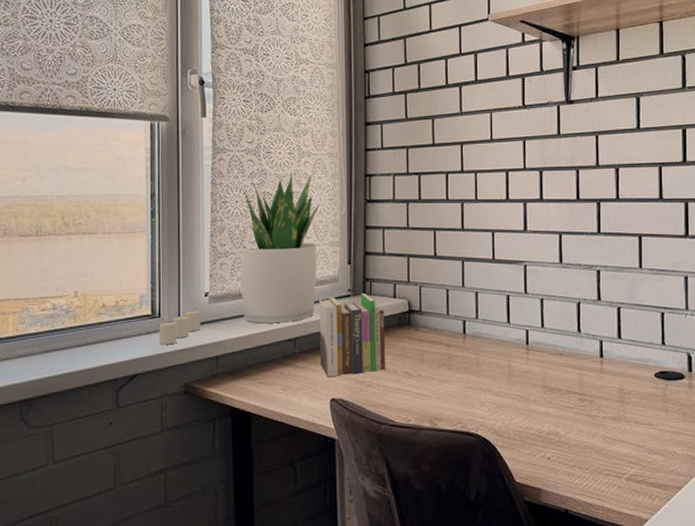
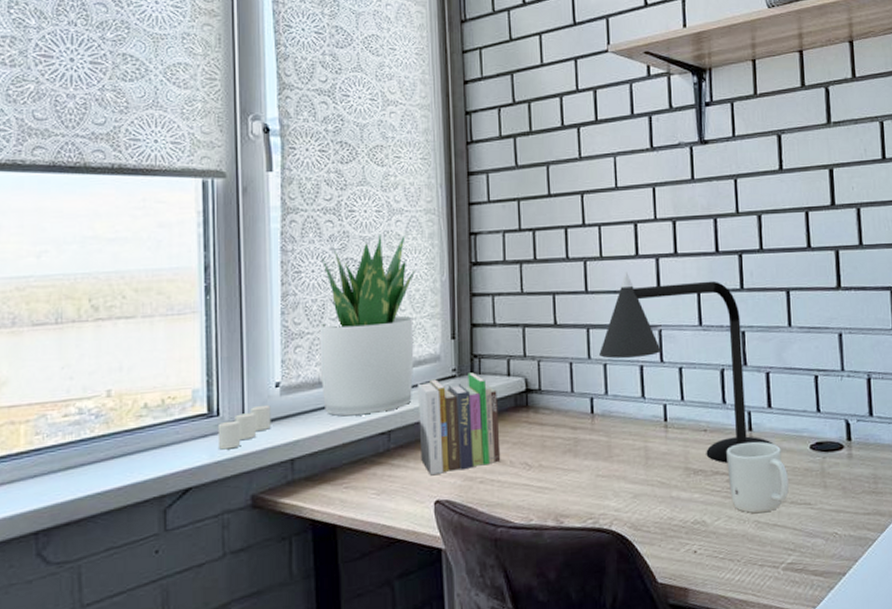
desk lamp: none [472,213,622,384] -> present [599,272,774,463]
mug: none [579,367,635,430] -> present [726,441,789,514]

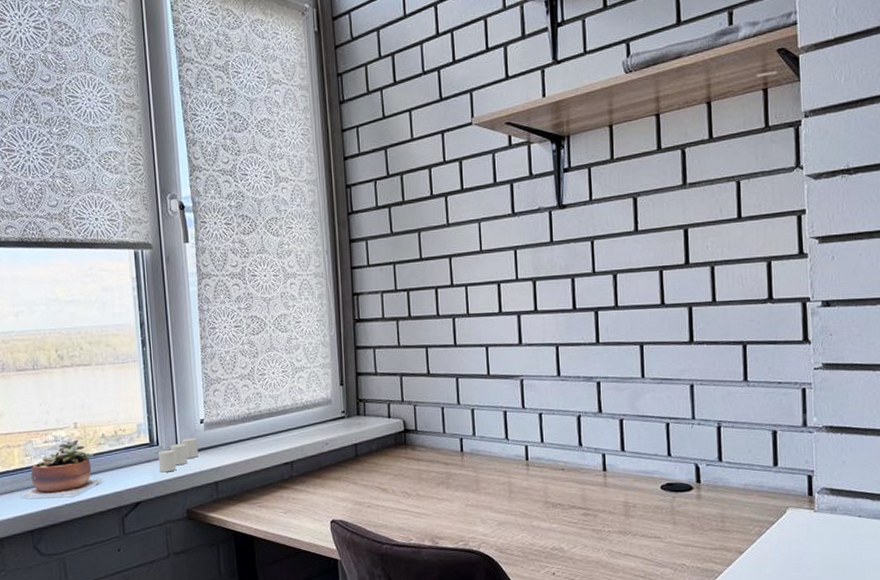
succulent plant: none [24,411,142,491] -> present [20,439,104,500]
planter: present [319,234,415,417] -> none [231,295,310,449]
books: present [418,372,501,476] -> none [314,414,384,500]
desk lamp: present [599,272,774,463] -> none [467,327,627,499]
mug: present [726,441,789,514] -> none [582,480,641,544]

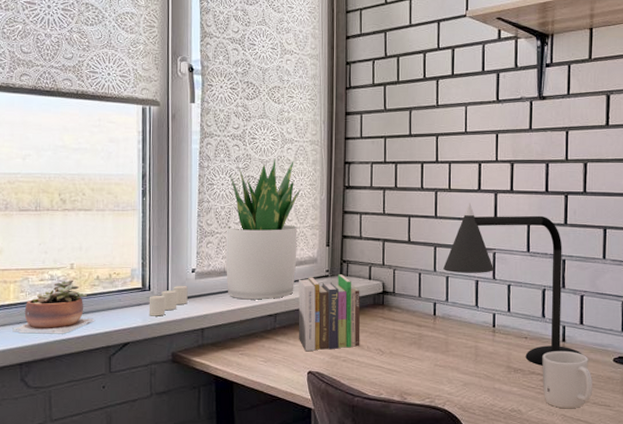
planter: none [231,295,310,449] -> present [225,158,301,300]
books: none [314,414,384,500] -> present [298,274,360,352]
desk lamp: none [467,327,627,499] -> present [443,203,583,366]
mug: none [582,480,641,544] -> present [542,350,593,409]

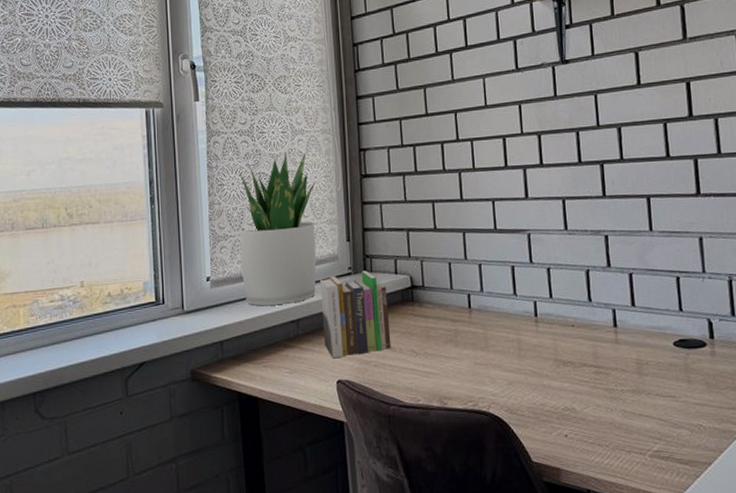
succulent plant: present [12,280,94,334] -> none [24,298,108,361]
candle: present [148,285,188,316] -> none [163,295,204,332]
desk lamp: present [443,203,583,366] -> none [475,181,638,356]
mug: present [542,350,593,409] -> none [593,337,654,404]

